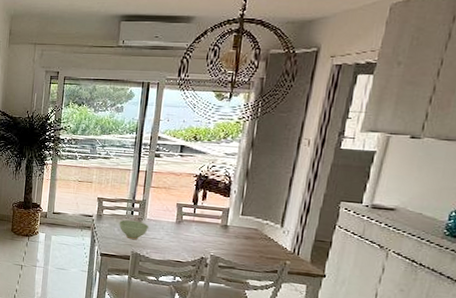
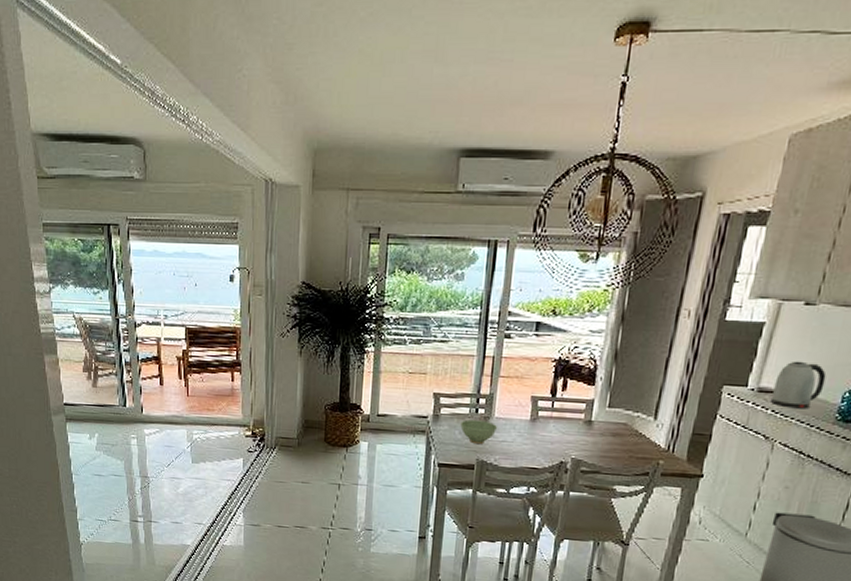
kettle: none [383,184,434,225] -> present [770,361,827,409]

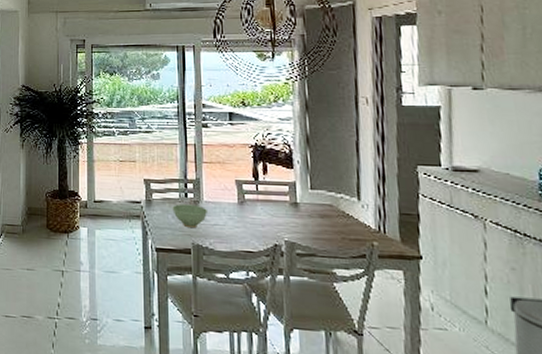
kettle: present [770,361,827,409] -> none [466,140,518,187]

